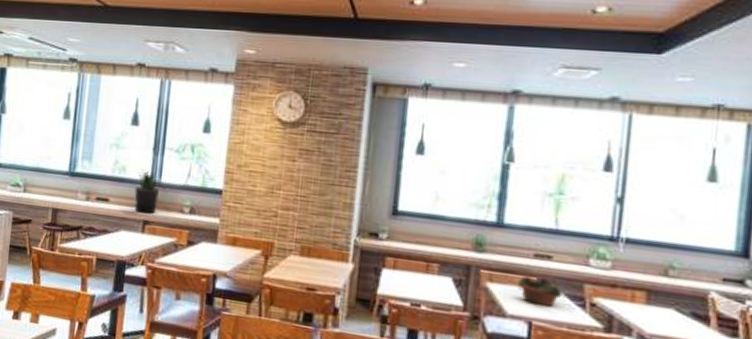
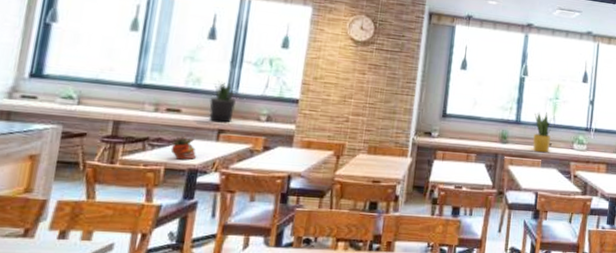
succulent planter: none [101,225,125,251] -> present [170,135,197,160]
succulent planter: present [518,275,565,308] -> none [529,158,558,181]
planter: none [522,211,556,268] -> present [532,111,554,152]

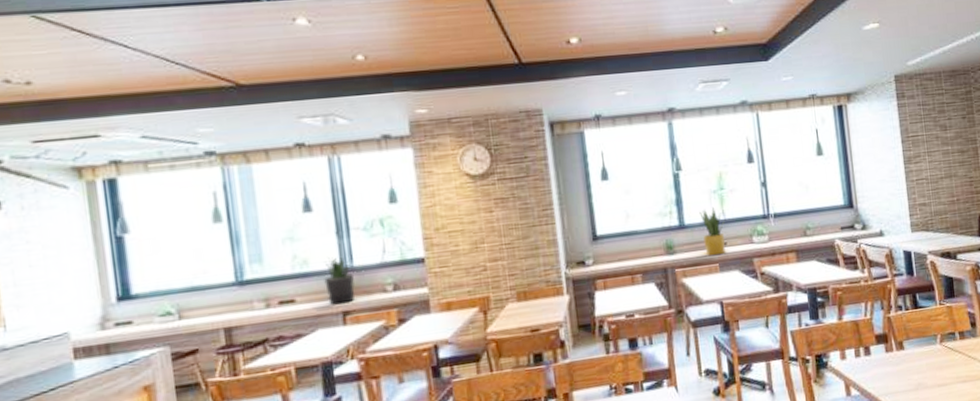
succulent planter: present [170,135,197,160] -> none [294,328,327,356]

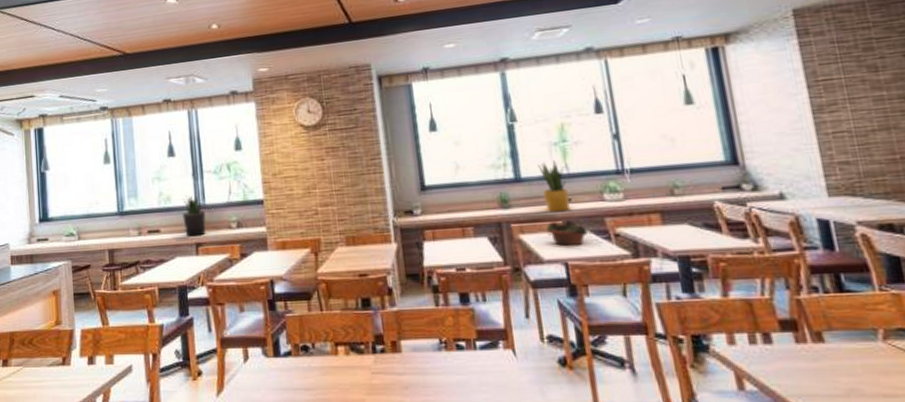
succulent planter: none [706,259,741,287] -> present [546,217,590,247]

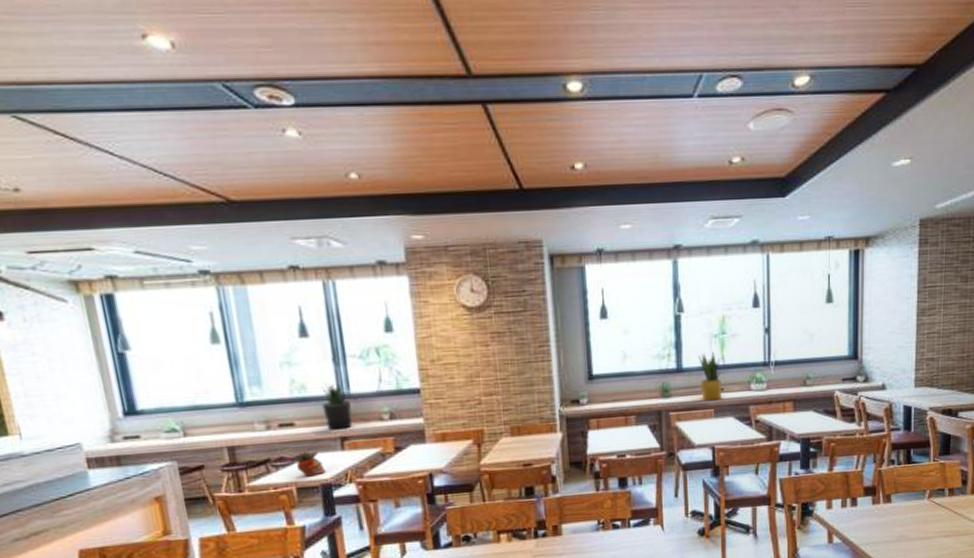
succulent planter: none [159,254,183,279] -> present [295,450,327,477]
succulent planter: present [546,217,590,247] -> none [700,405,736,432]

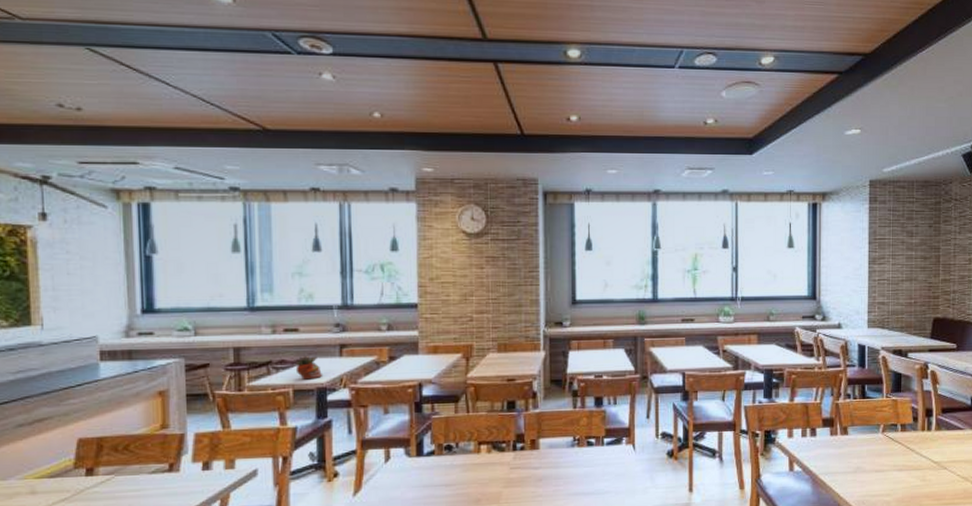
planter: present [321,383,352,430] -> none [326,294,353,337]
planter: present [698,351,724,400] -> none [672,285,695,329]

